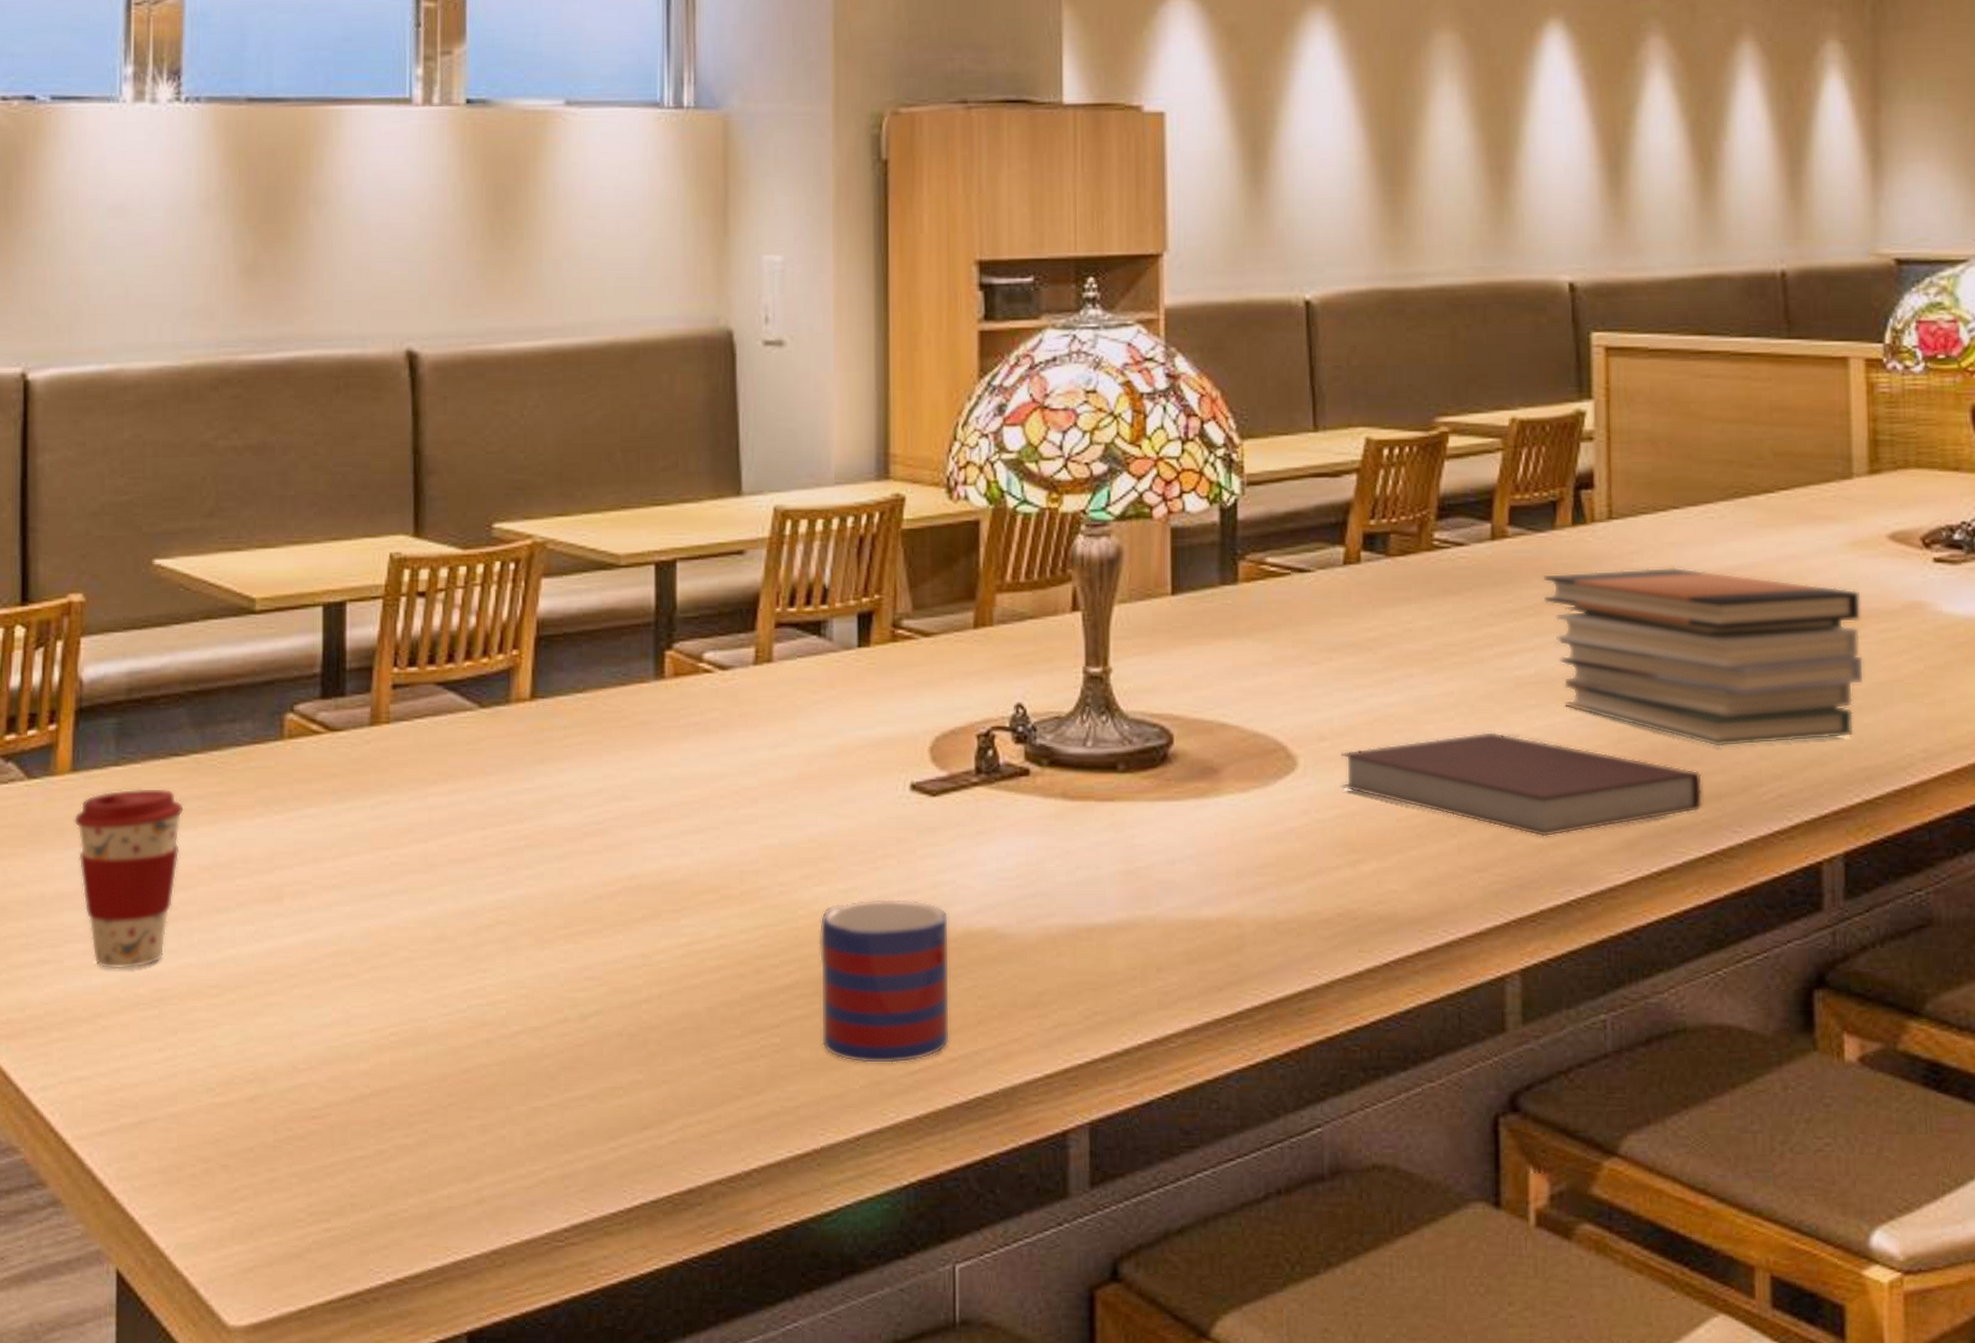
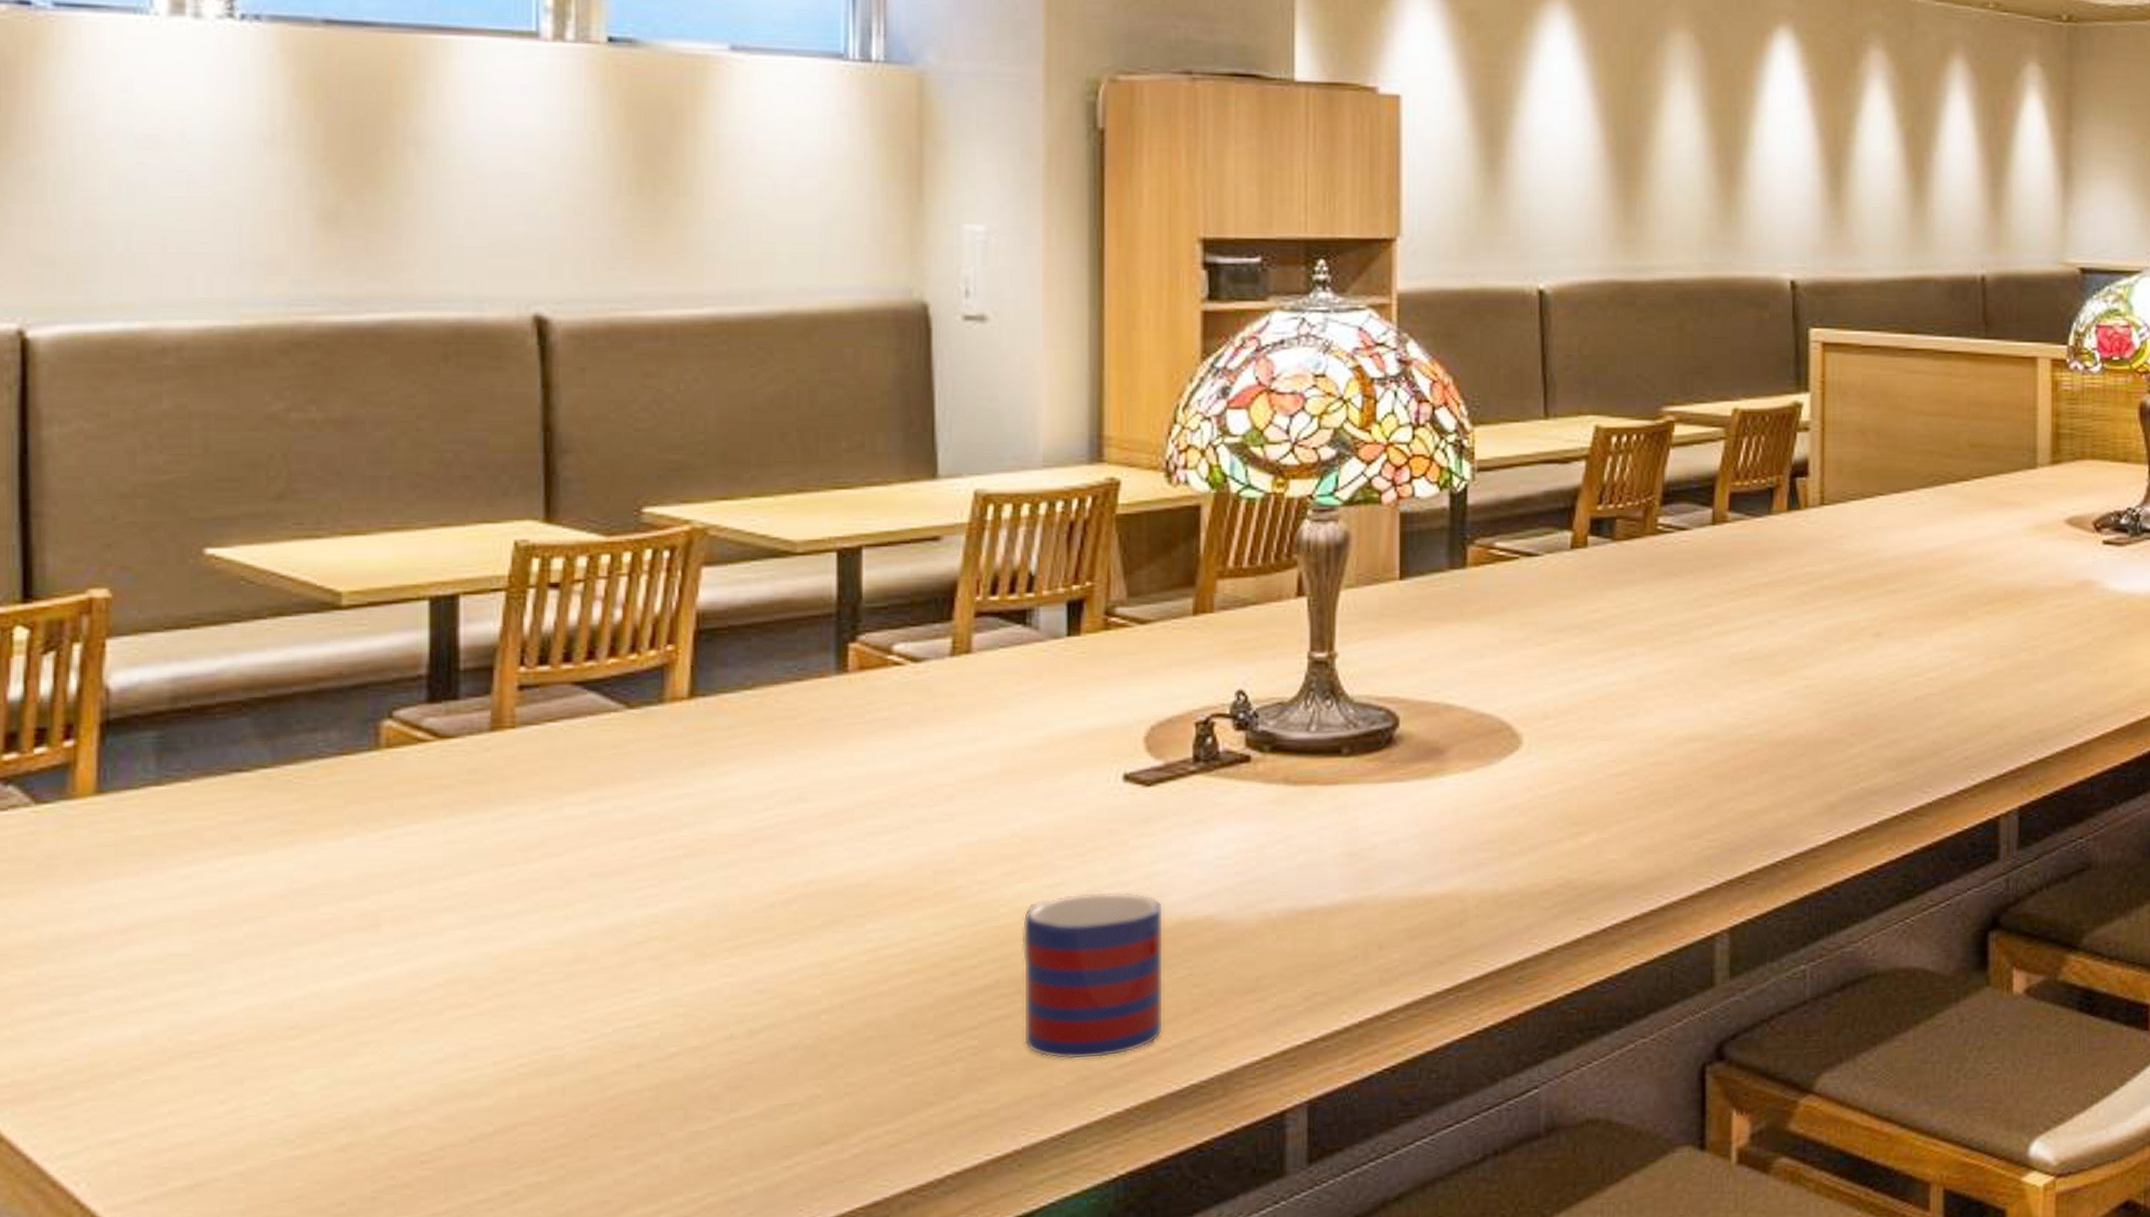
coffee cup: present [73,789,185,969] -> none [99,809,251,1017]
notebook: present [1340,731,1703,837] -> none [1564,706,1898,804]
book stack: present [1543,567,1865,747] -> none [1759,550,2041,715]

